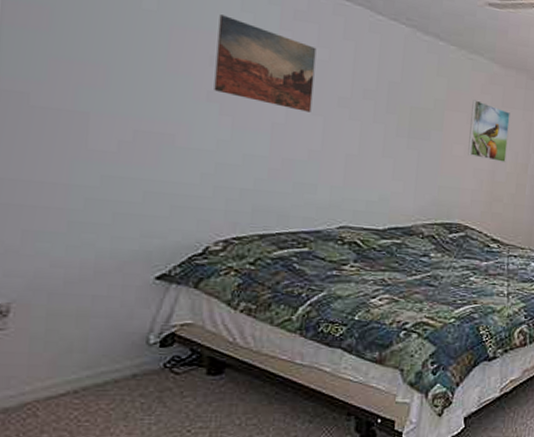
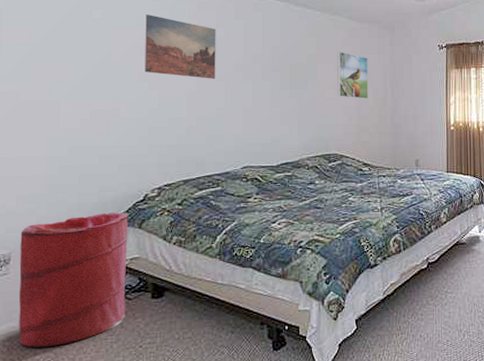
laundry hamper: none [19,264,181,423] -> present [18,212,128,348]

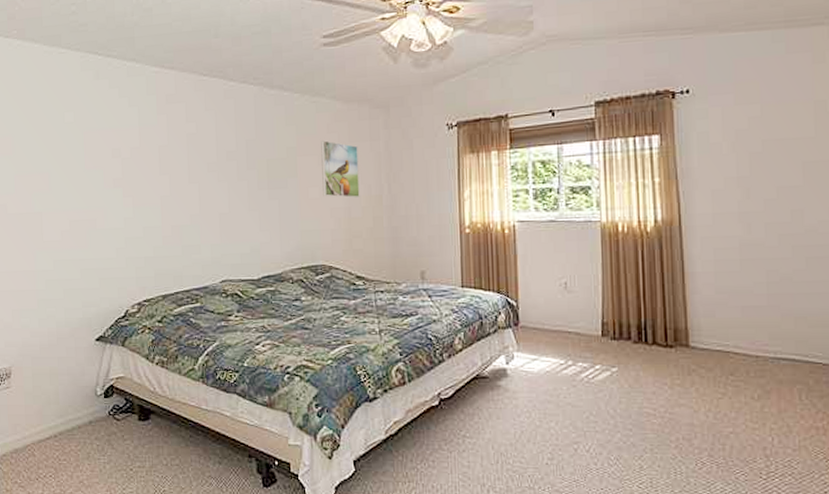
laundry hamper: present [18,212,128,348] -> none [18,328,115,462]
wall art: present [145,14,216,79] -> none [115,113,188,182]

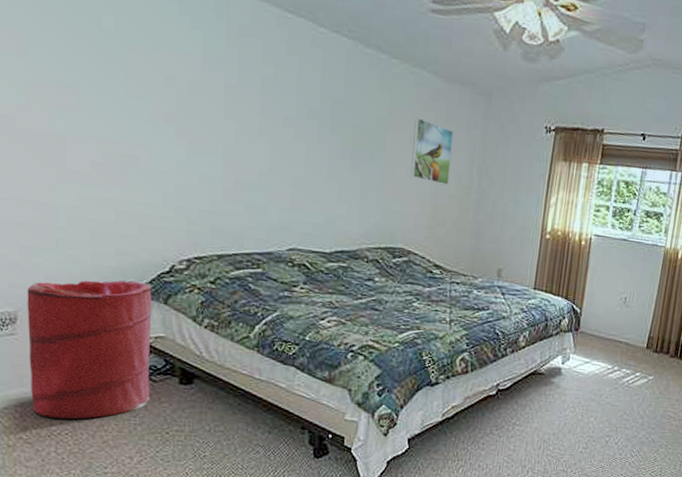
laundry hamper: none [18,328,115,462] -> present [27,280,152,420]

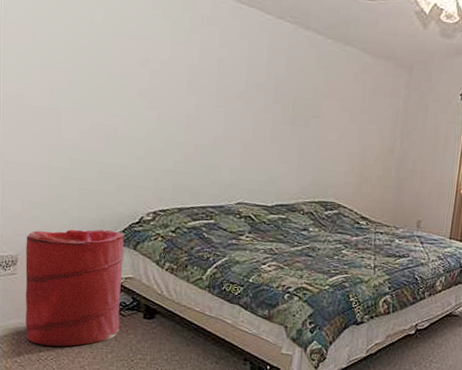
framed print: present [410,117,454,185] -> none [341,89,379,146]

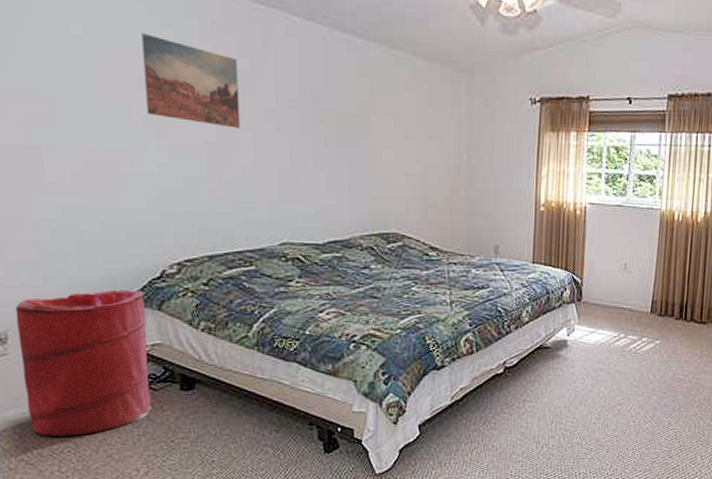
wall art: none [144,23,219,105] -> present [141,33,241,128]

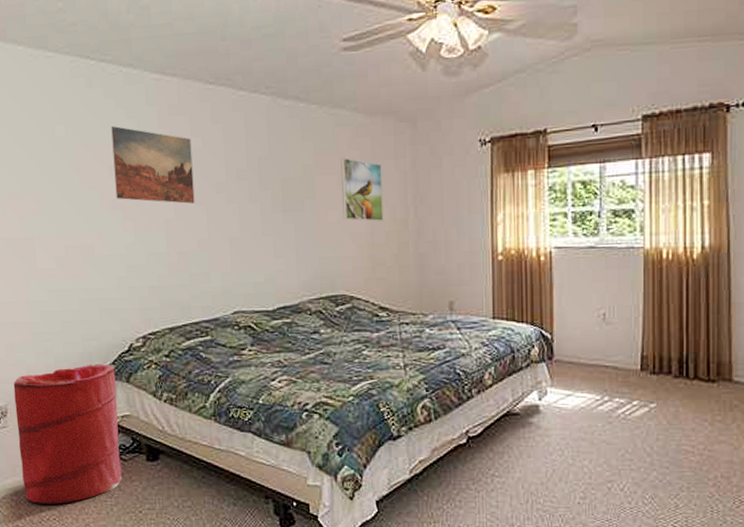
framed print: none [398,100,438,165] -> present [341,158,384,221]

